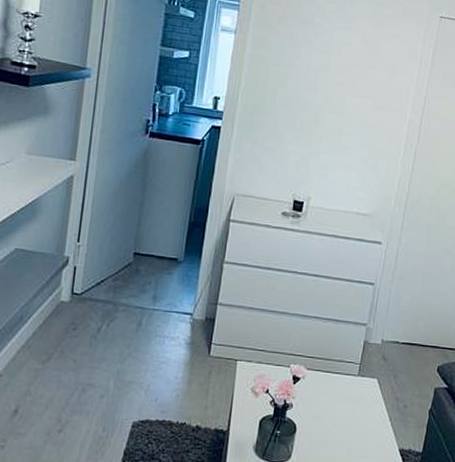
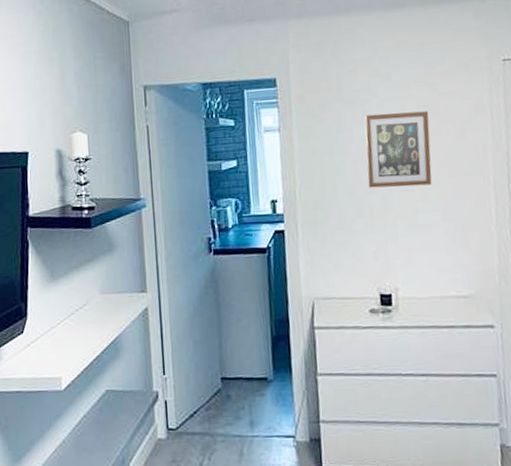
picture frame: none [304,37,369,113] -> present [365,111,432,188]

